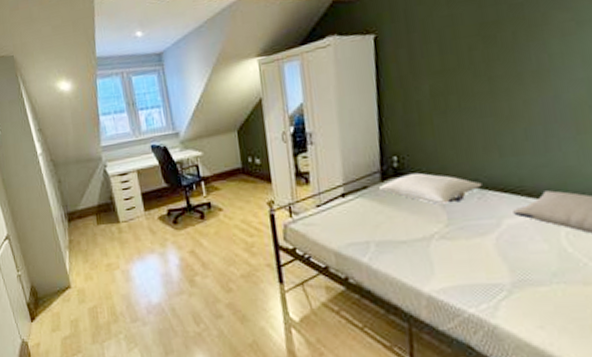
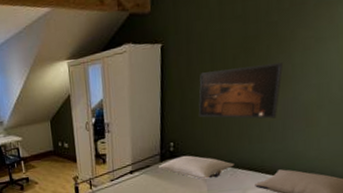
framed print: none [426,52,537,124] -> present [198,62,284,119]

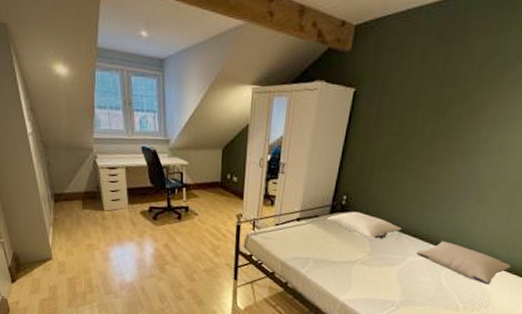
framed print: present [198,62,284,119] -> none [377,128,470,189]

